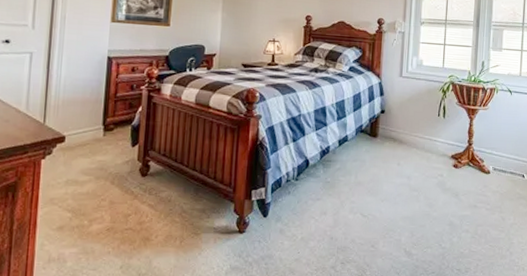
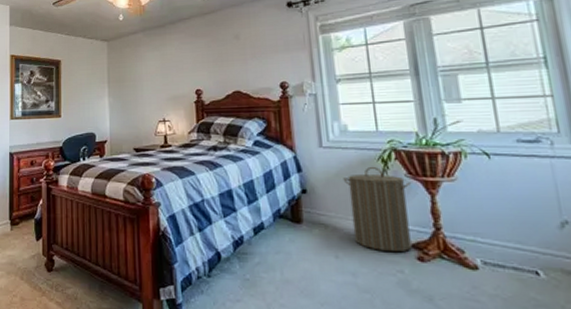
laundry hamper: none [413,94,460,161] -> present [343,166,412,253]

